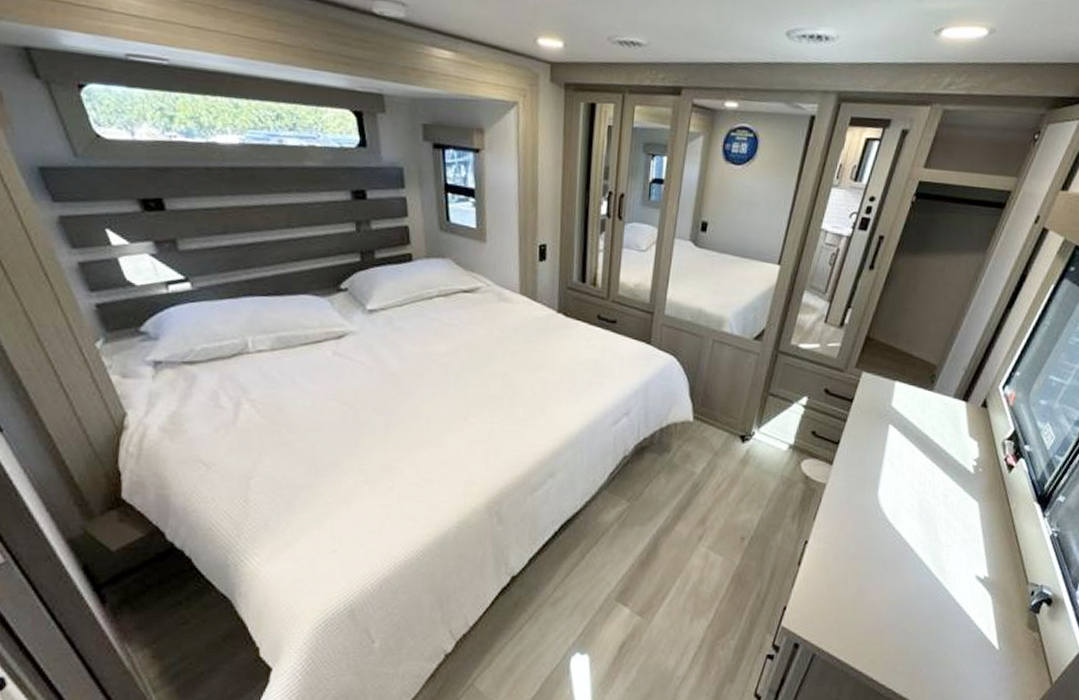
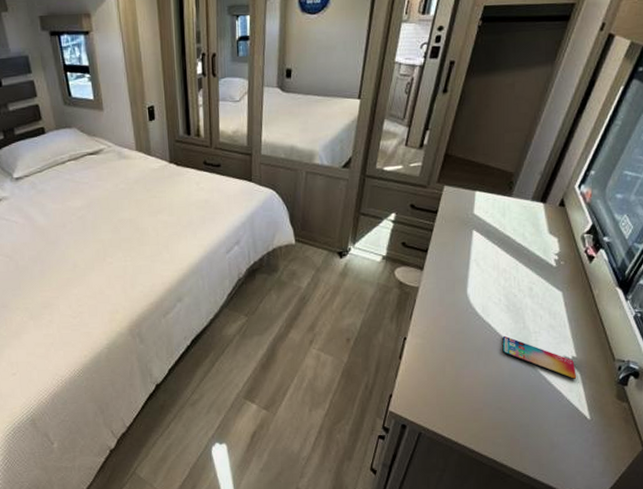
smartphone: none [910,547,988,603] -> present [502,335,577,380]

